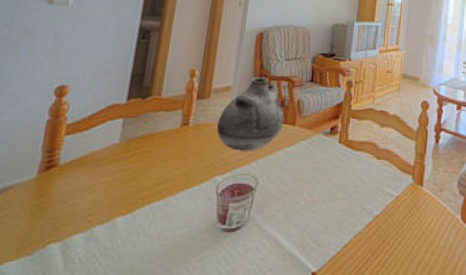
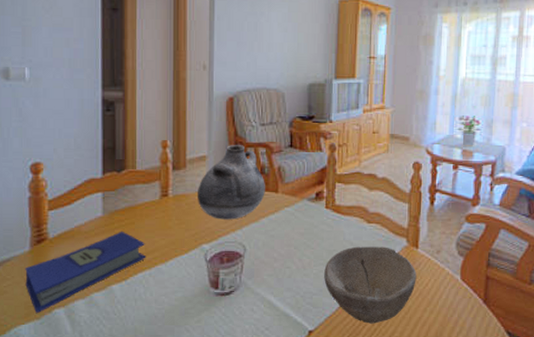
hardcover book: none [23,159,158,249] -> present [25,231,146,314]
bowl: none [331,182,420,266] -> present [324,246,417,324]

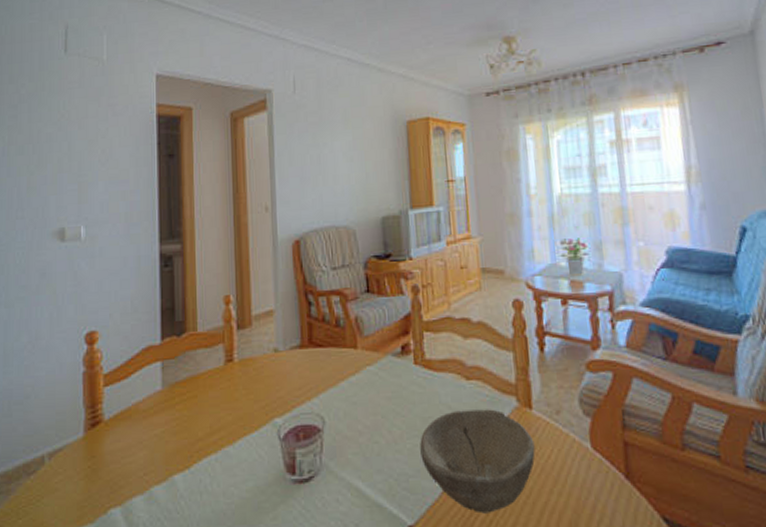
hardcover book: present [25,231,146,314] -> none [78,406,211,516]
vase: present [198,145,265,220] -> none [266,294,343,386]

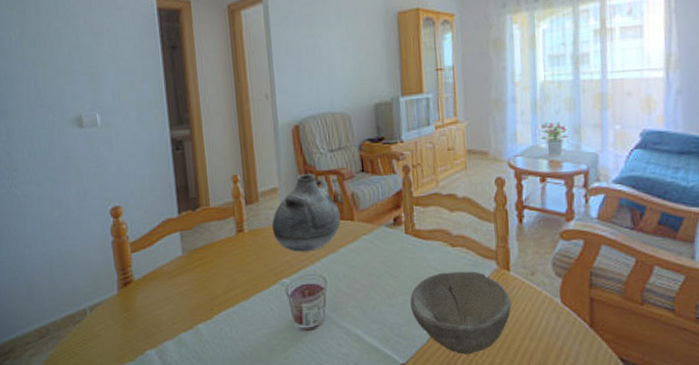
vase: none [266,294,343,386] -> present [272,174,341,252]

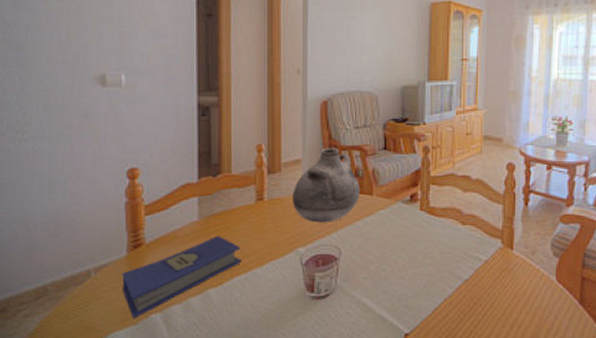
hardcover book: none [115,269,228,356] -> present [122,235,242,319]
bowl: present [410,271,512,355] -> none [419,248,512,326]

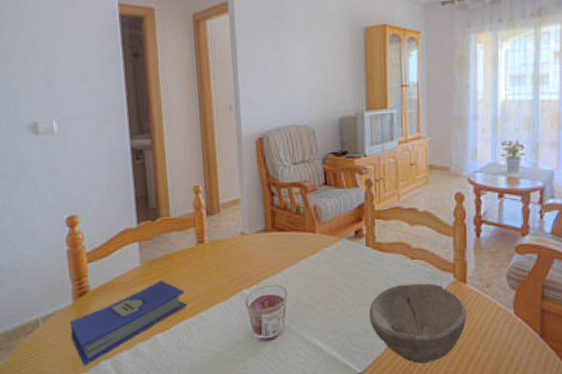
vase: present [293,148,360,223] -> none [233,186,303,264]
bowl: none [419,248,512,326] -> present [369,283,467,364]

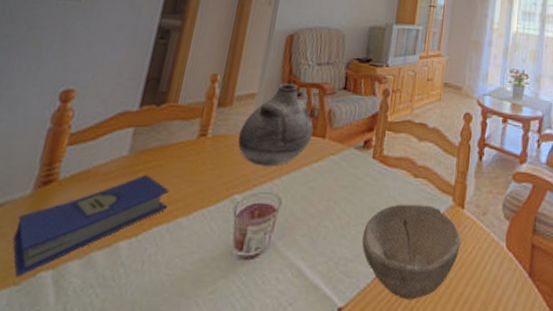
vase: none [233,186,303,264] -> present [238,83,313,167]

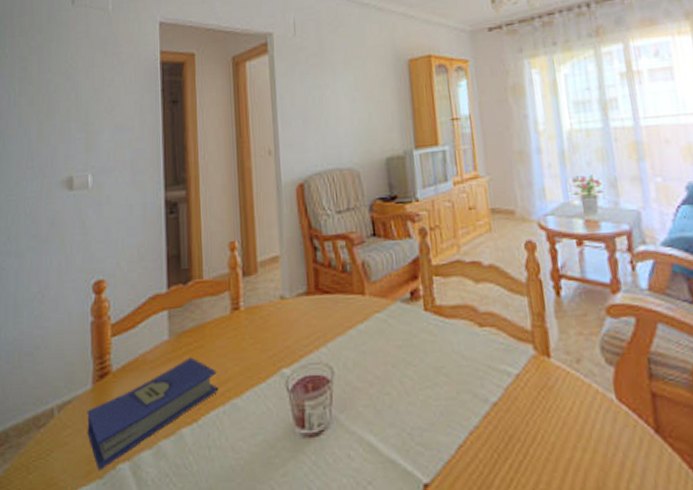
vase: present [238,83,313,167] -> none [272,239,350,335]
bowl: present [362,204,461,300] -> none [433,358,556,471]

